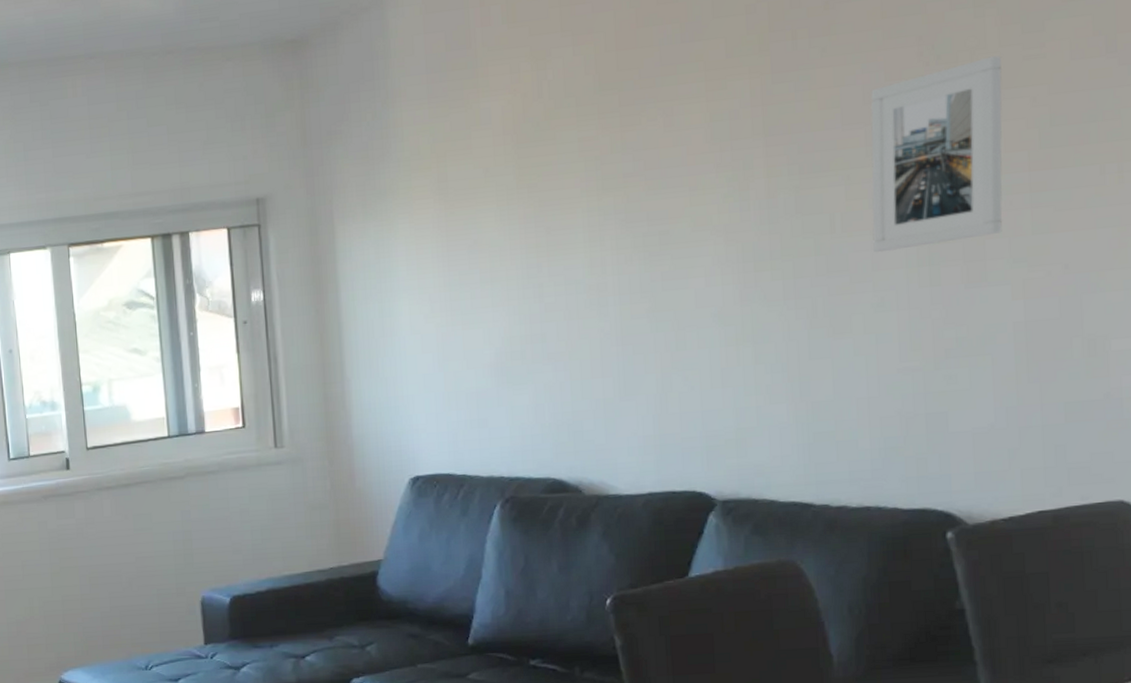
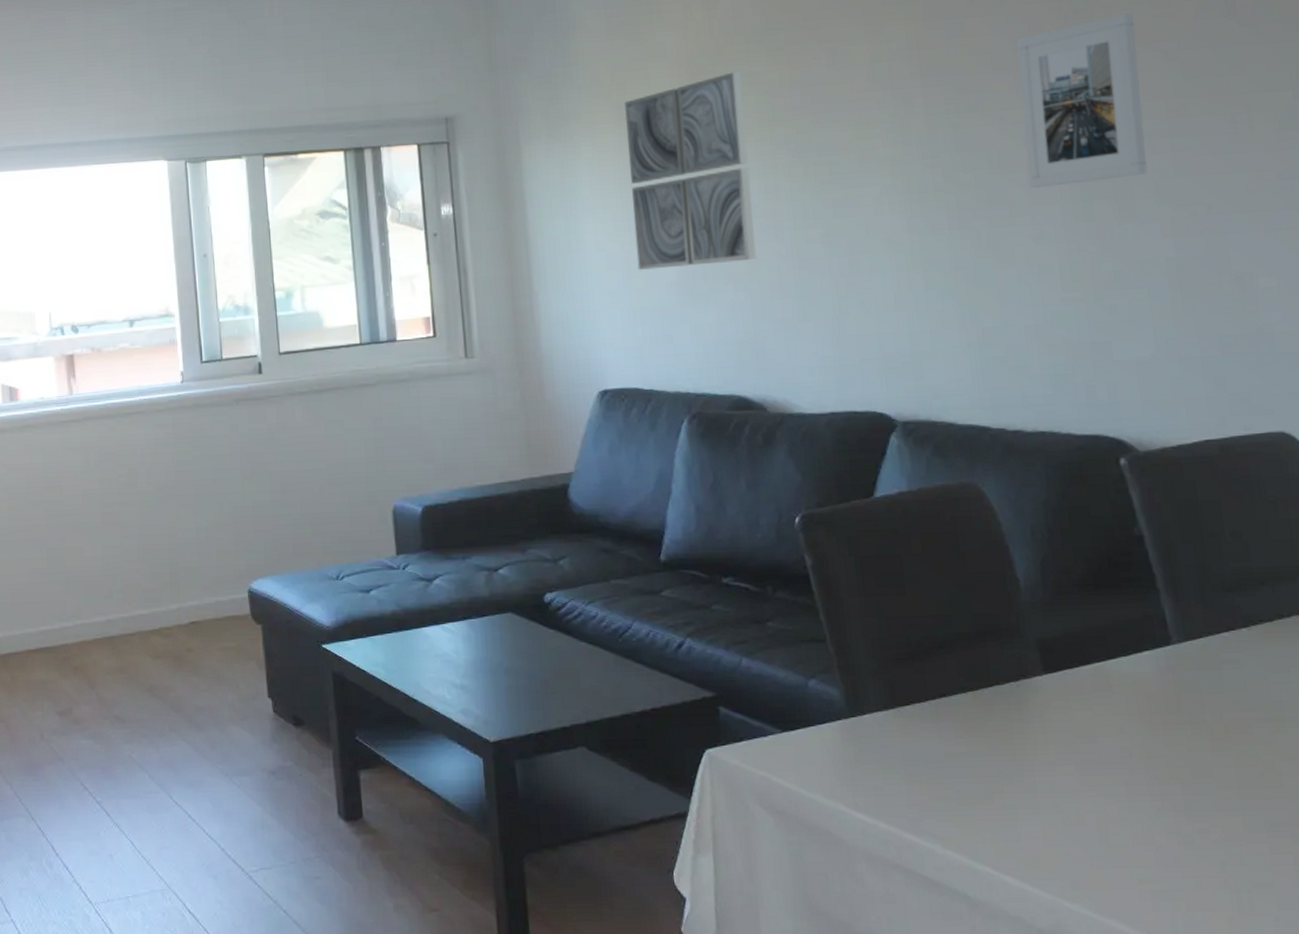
wall art: none [444,137,579,353] -> present [624,71,757,271]

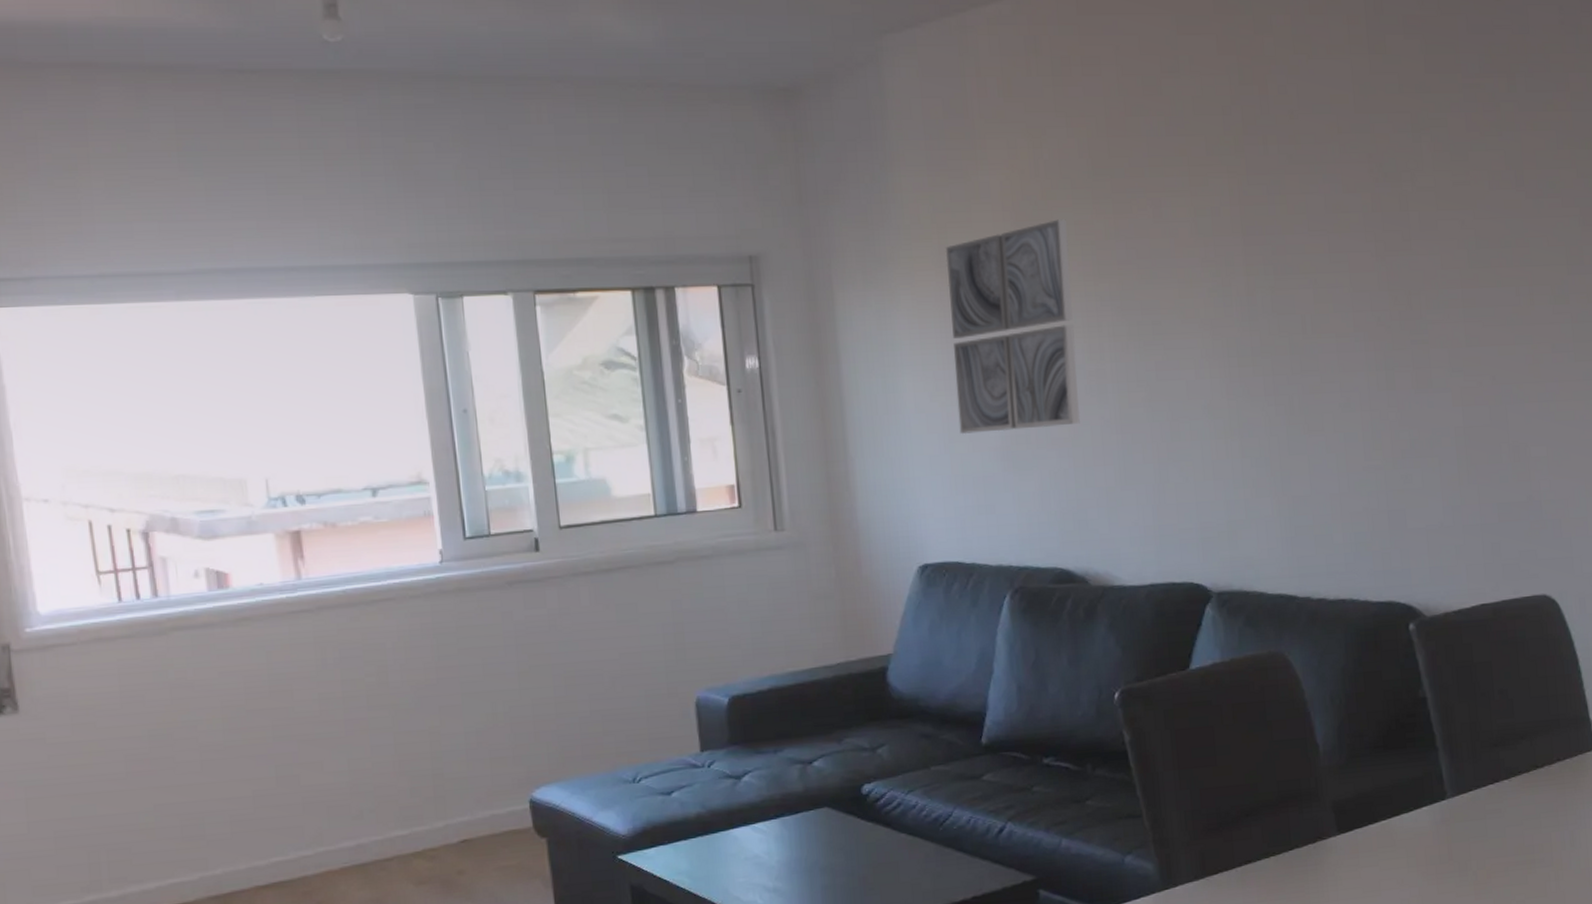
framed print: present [1017,13,1148,189] -> none [1331,179,1443,355]

